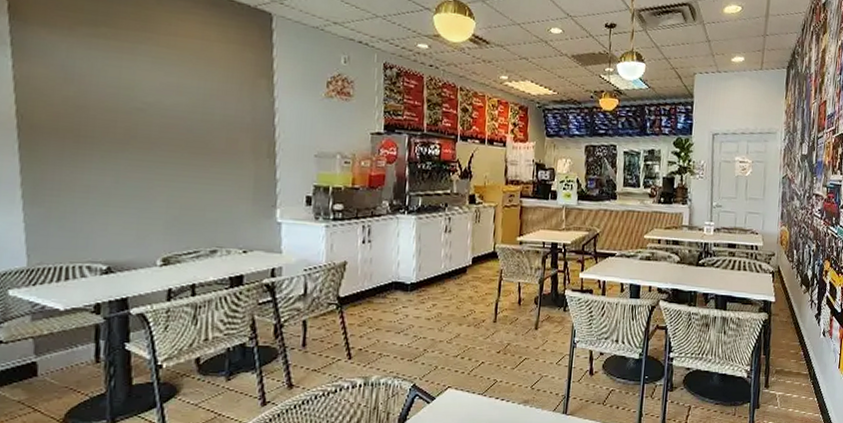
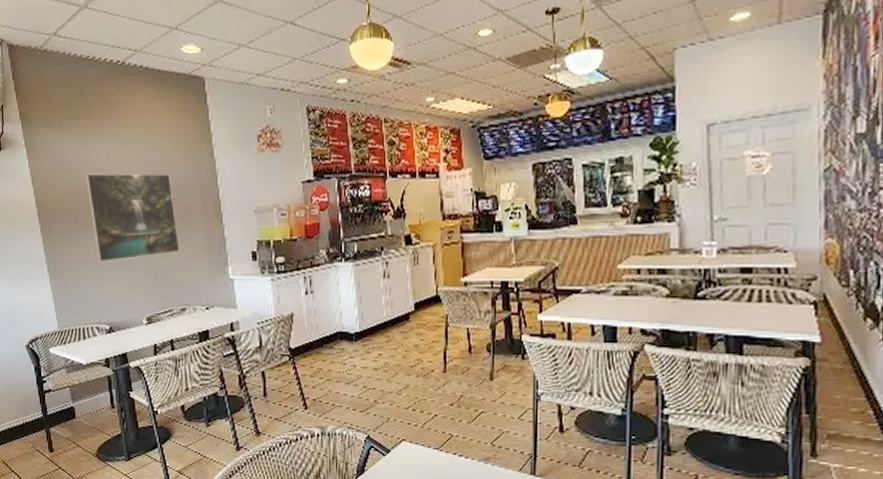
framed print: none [98,89,219,192] -> present [86,173,180,263]

